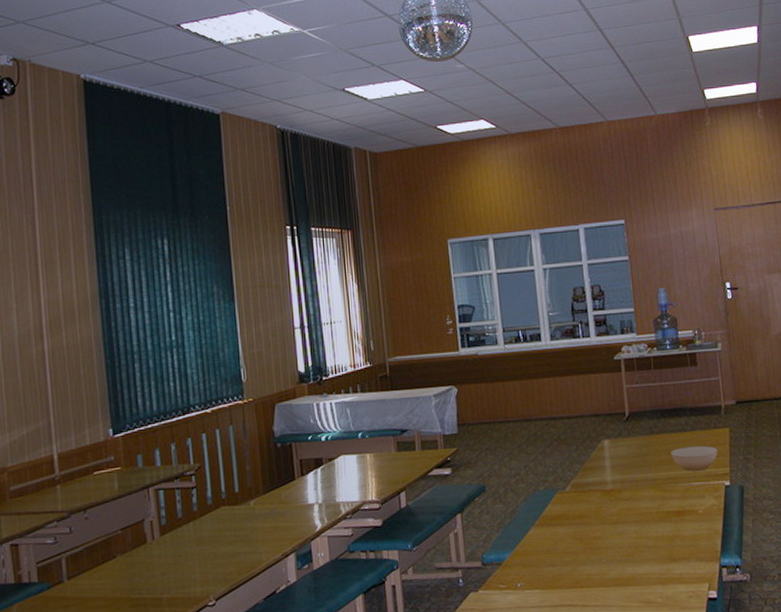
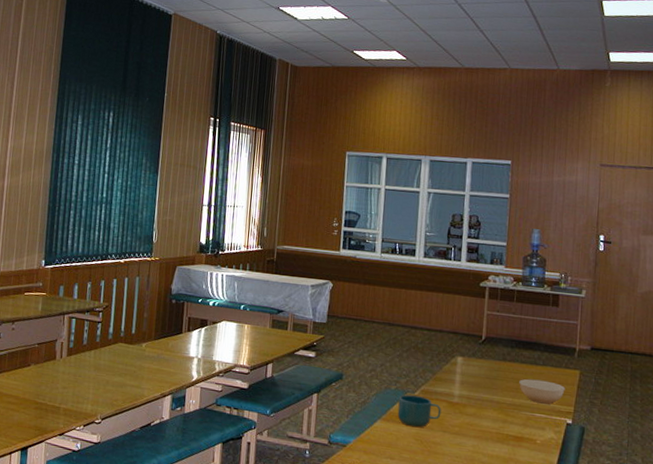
cup: none [549,491,597,527] -> present [397,394,441,428]

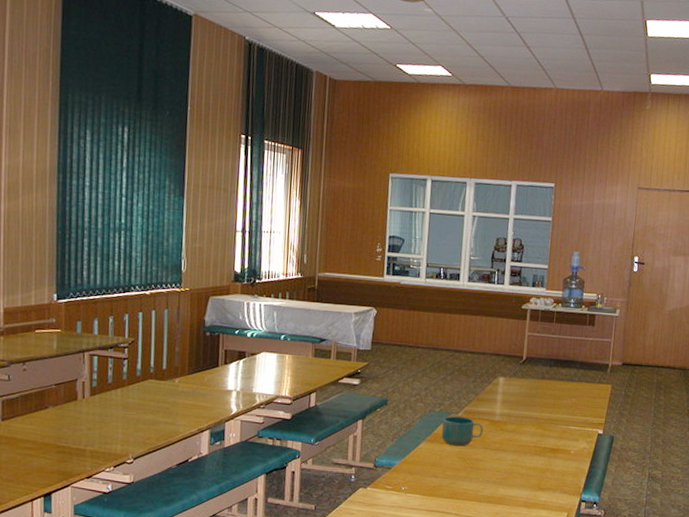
bowl: present [519,378,565,405] -> none [556,395,598,418]

